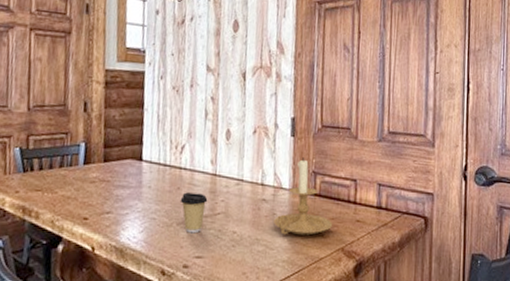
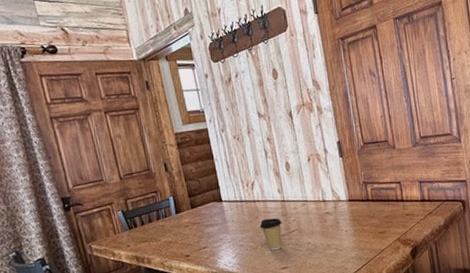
candle holder: present [274,158,333,236] -> none [339,172,388,238]

